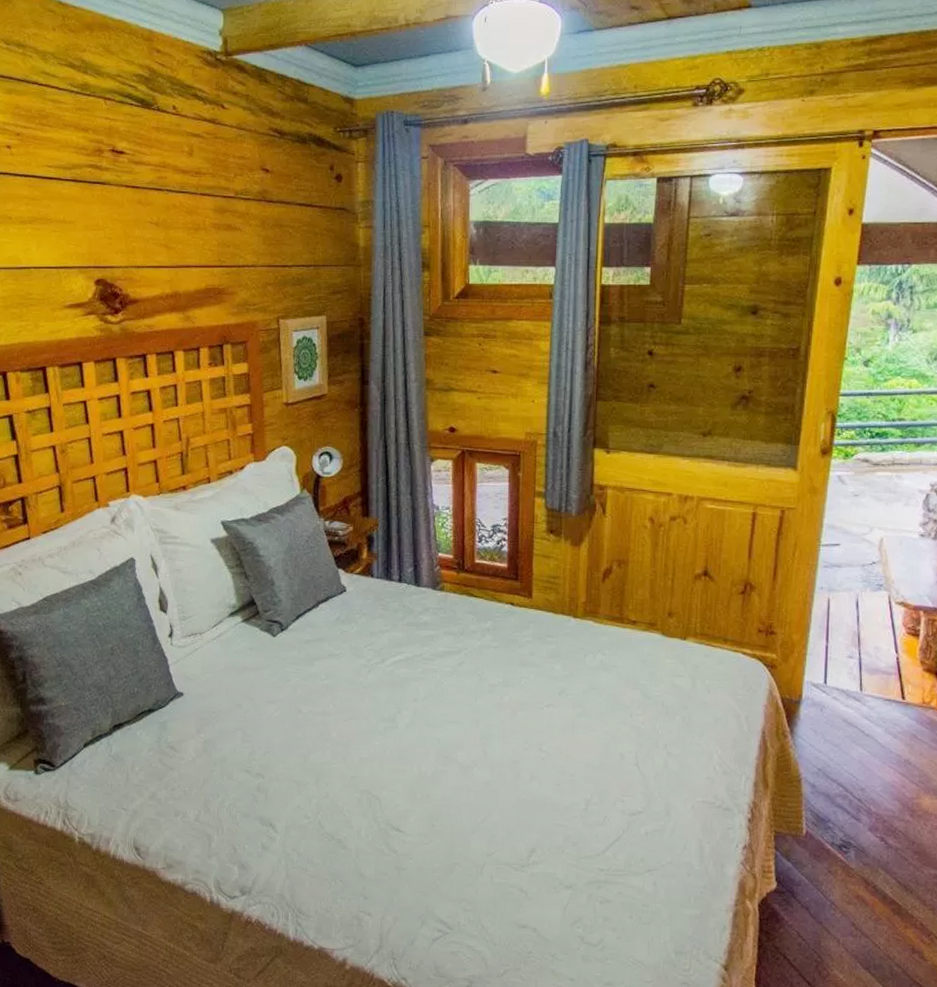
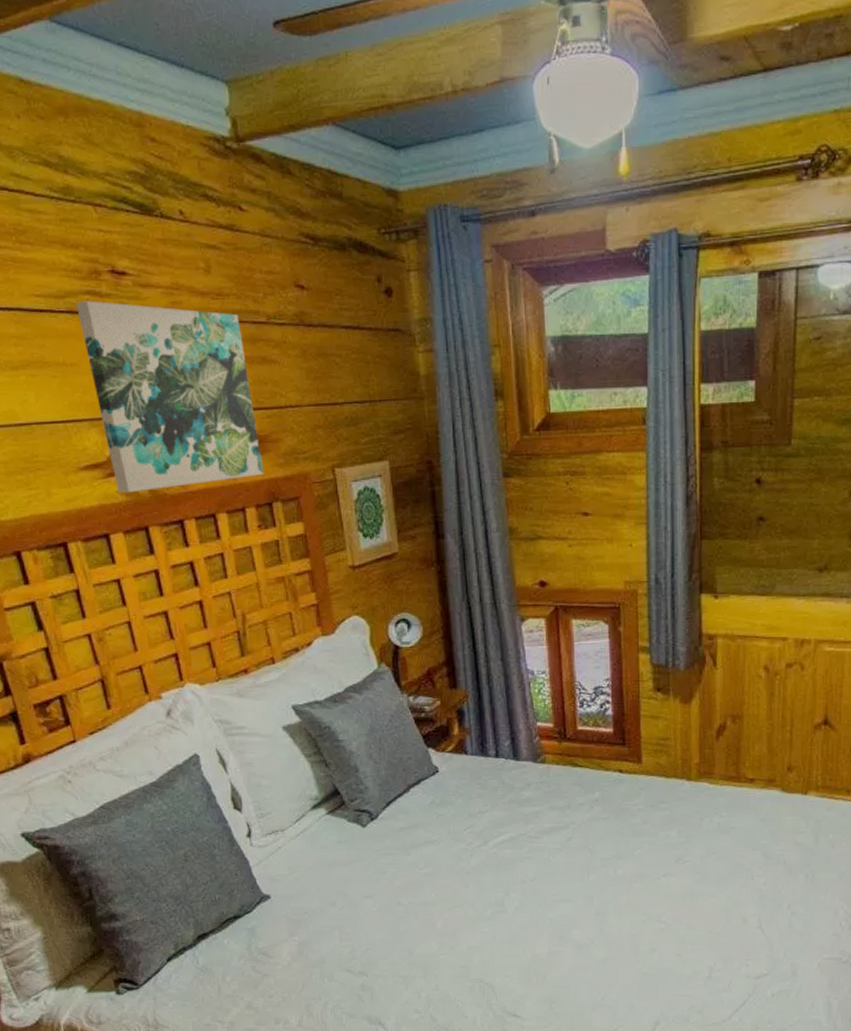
wall art: none [80,172,219,329] -> present [76,301,264,493]

